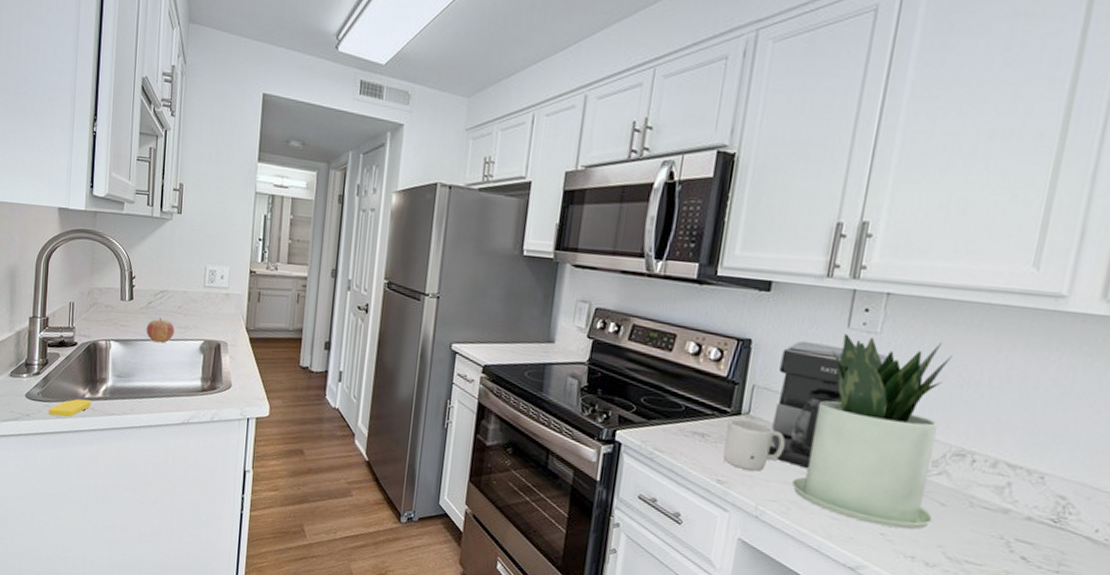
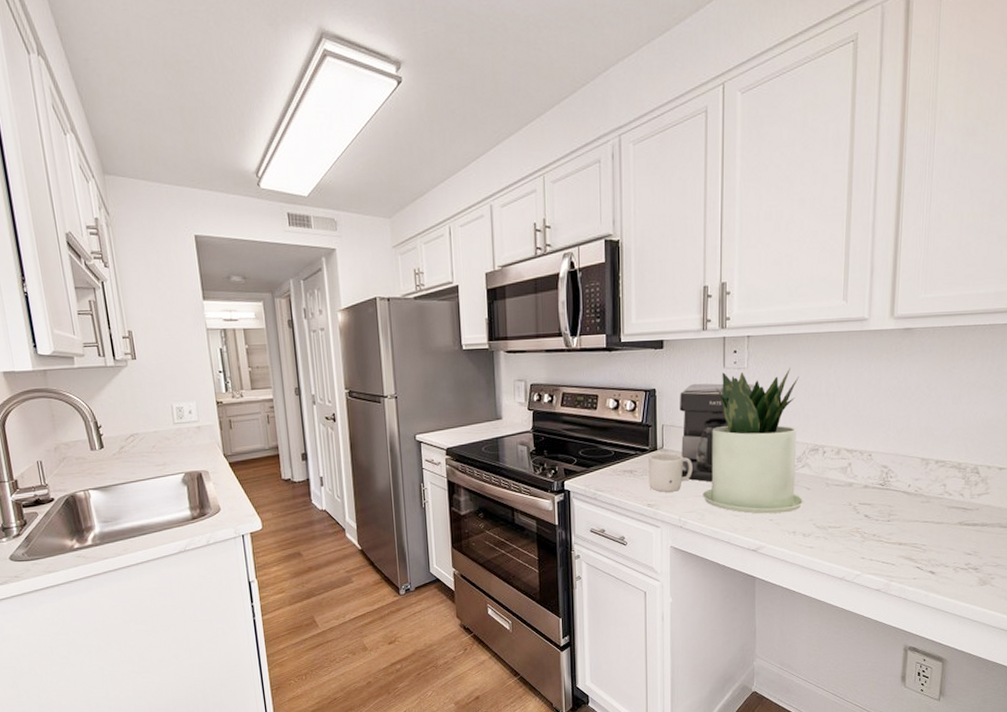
sponge: present [48,398,92,418] -> none [37,550,83,573]
fruit: present [146,317,175,344] -> none [123,459,153,484]

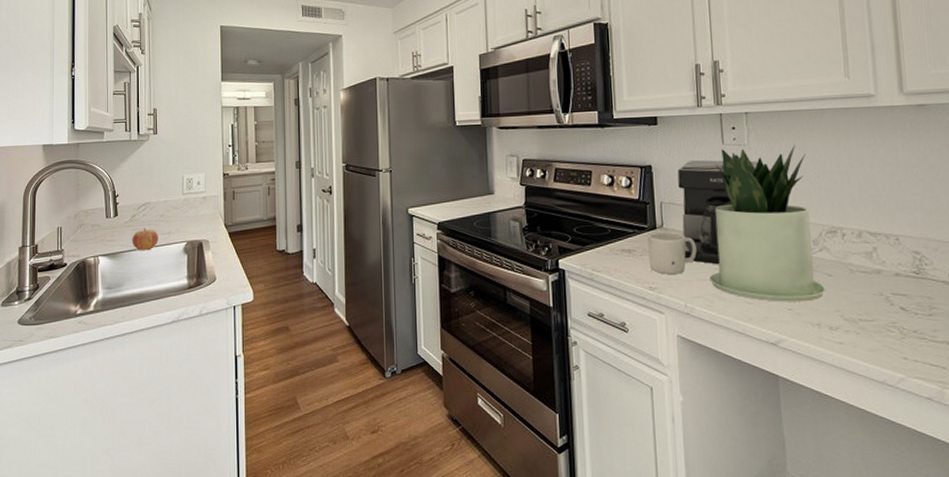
fruit: none [123,459,153,484] -> present [132,227,158,251]

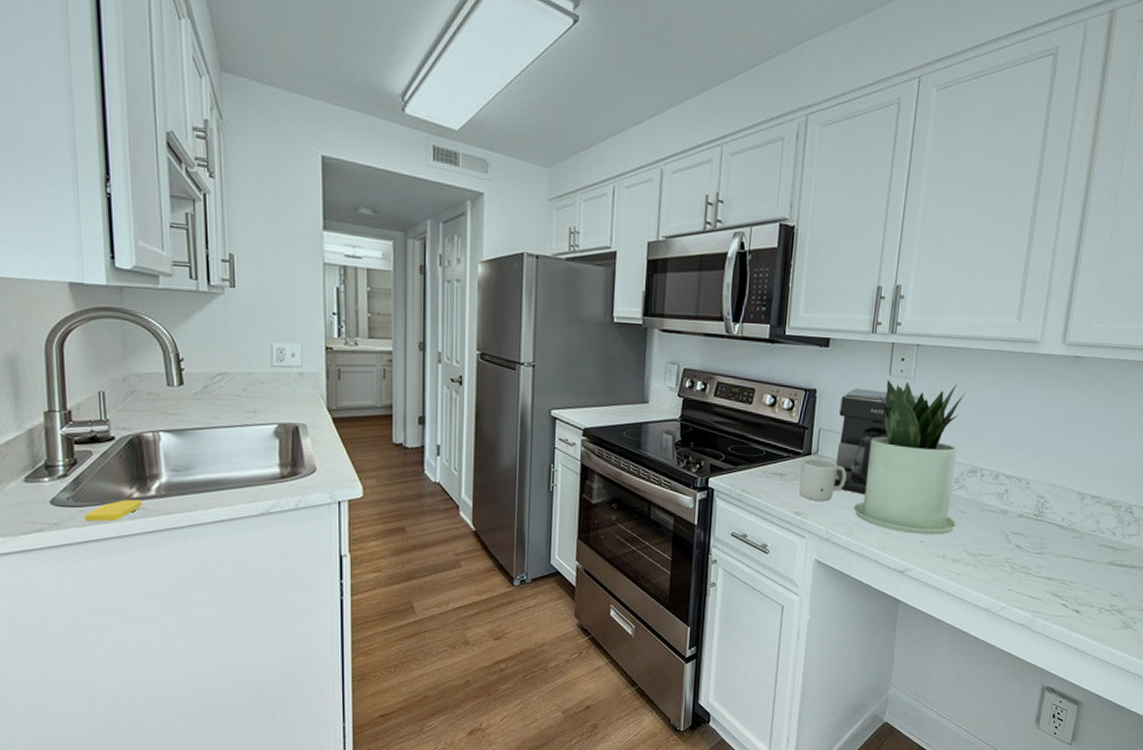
sponge: none [41,316,84,338] -> present [84,499,143,522]
fruit: present [132,227,158,251] -> none [204,402,240,431]

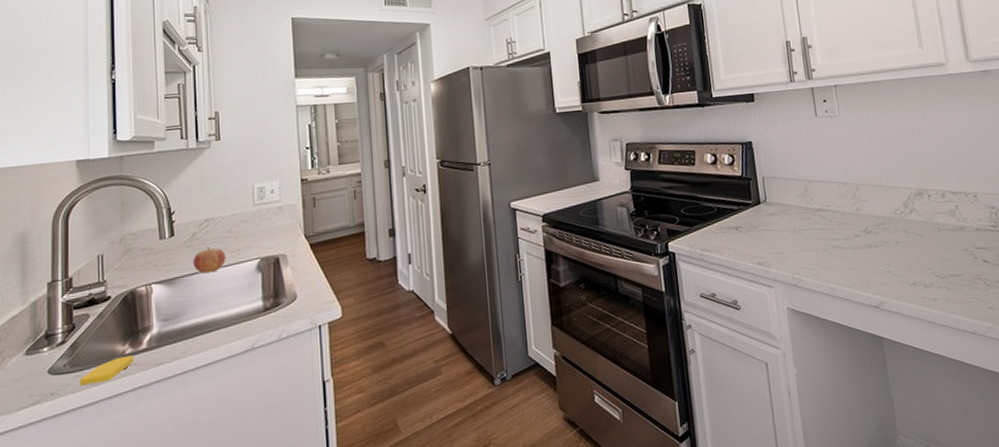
fruit: none [204,402,240,431] -> present [193,246,226,274]
mug: present [799,457,847,501] -> none [752,205,800,249]
coffee maker: present [833,388,920,495] -> none [776,131,850,235]
planter: present [853,380,965,535] -> none [811,114,919,266]

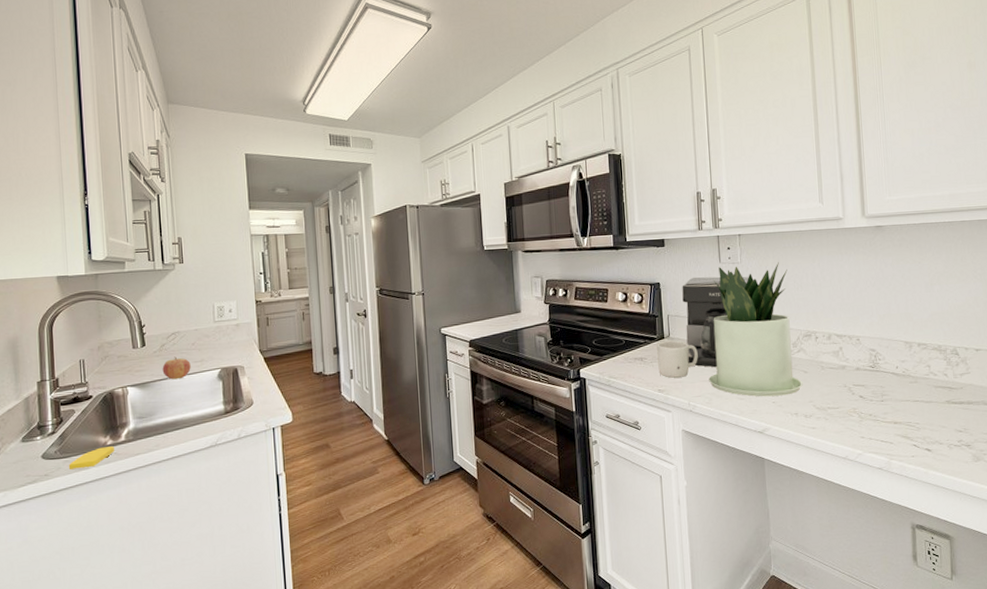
mug: none [752,205,800,249] -> present [657,340,698,378]
coffee maker: none [776,131,850,235] -> present [682,276,749,368]
planter: none [811,114,919,266] -> present [709,262,803,397]

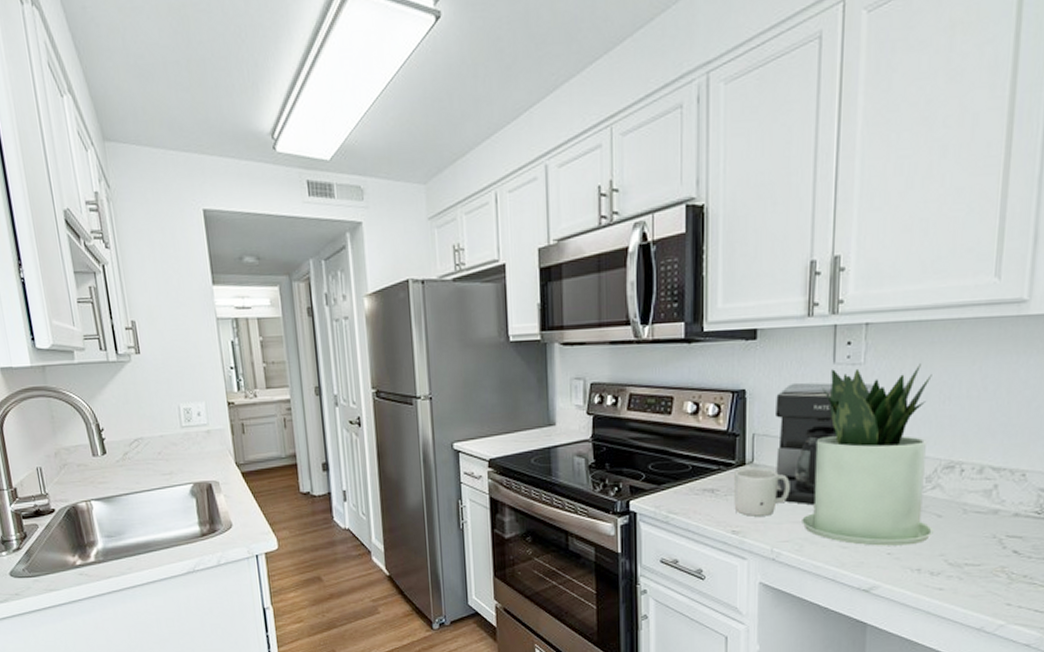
sponge: present [68,446,115,470] -> none [38,567,86,591]
fruit: present [162,356,191,380] -> none [127,467,159,495]

